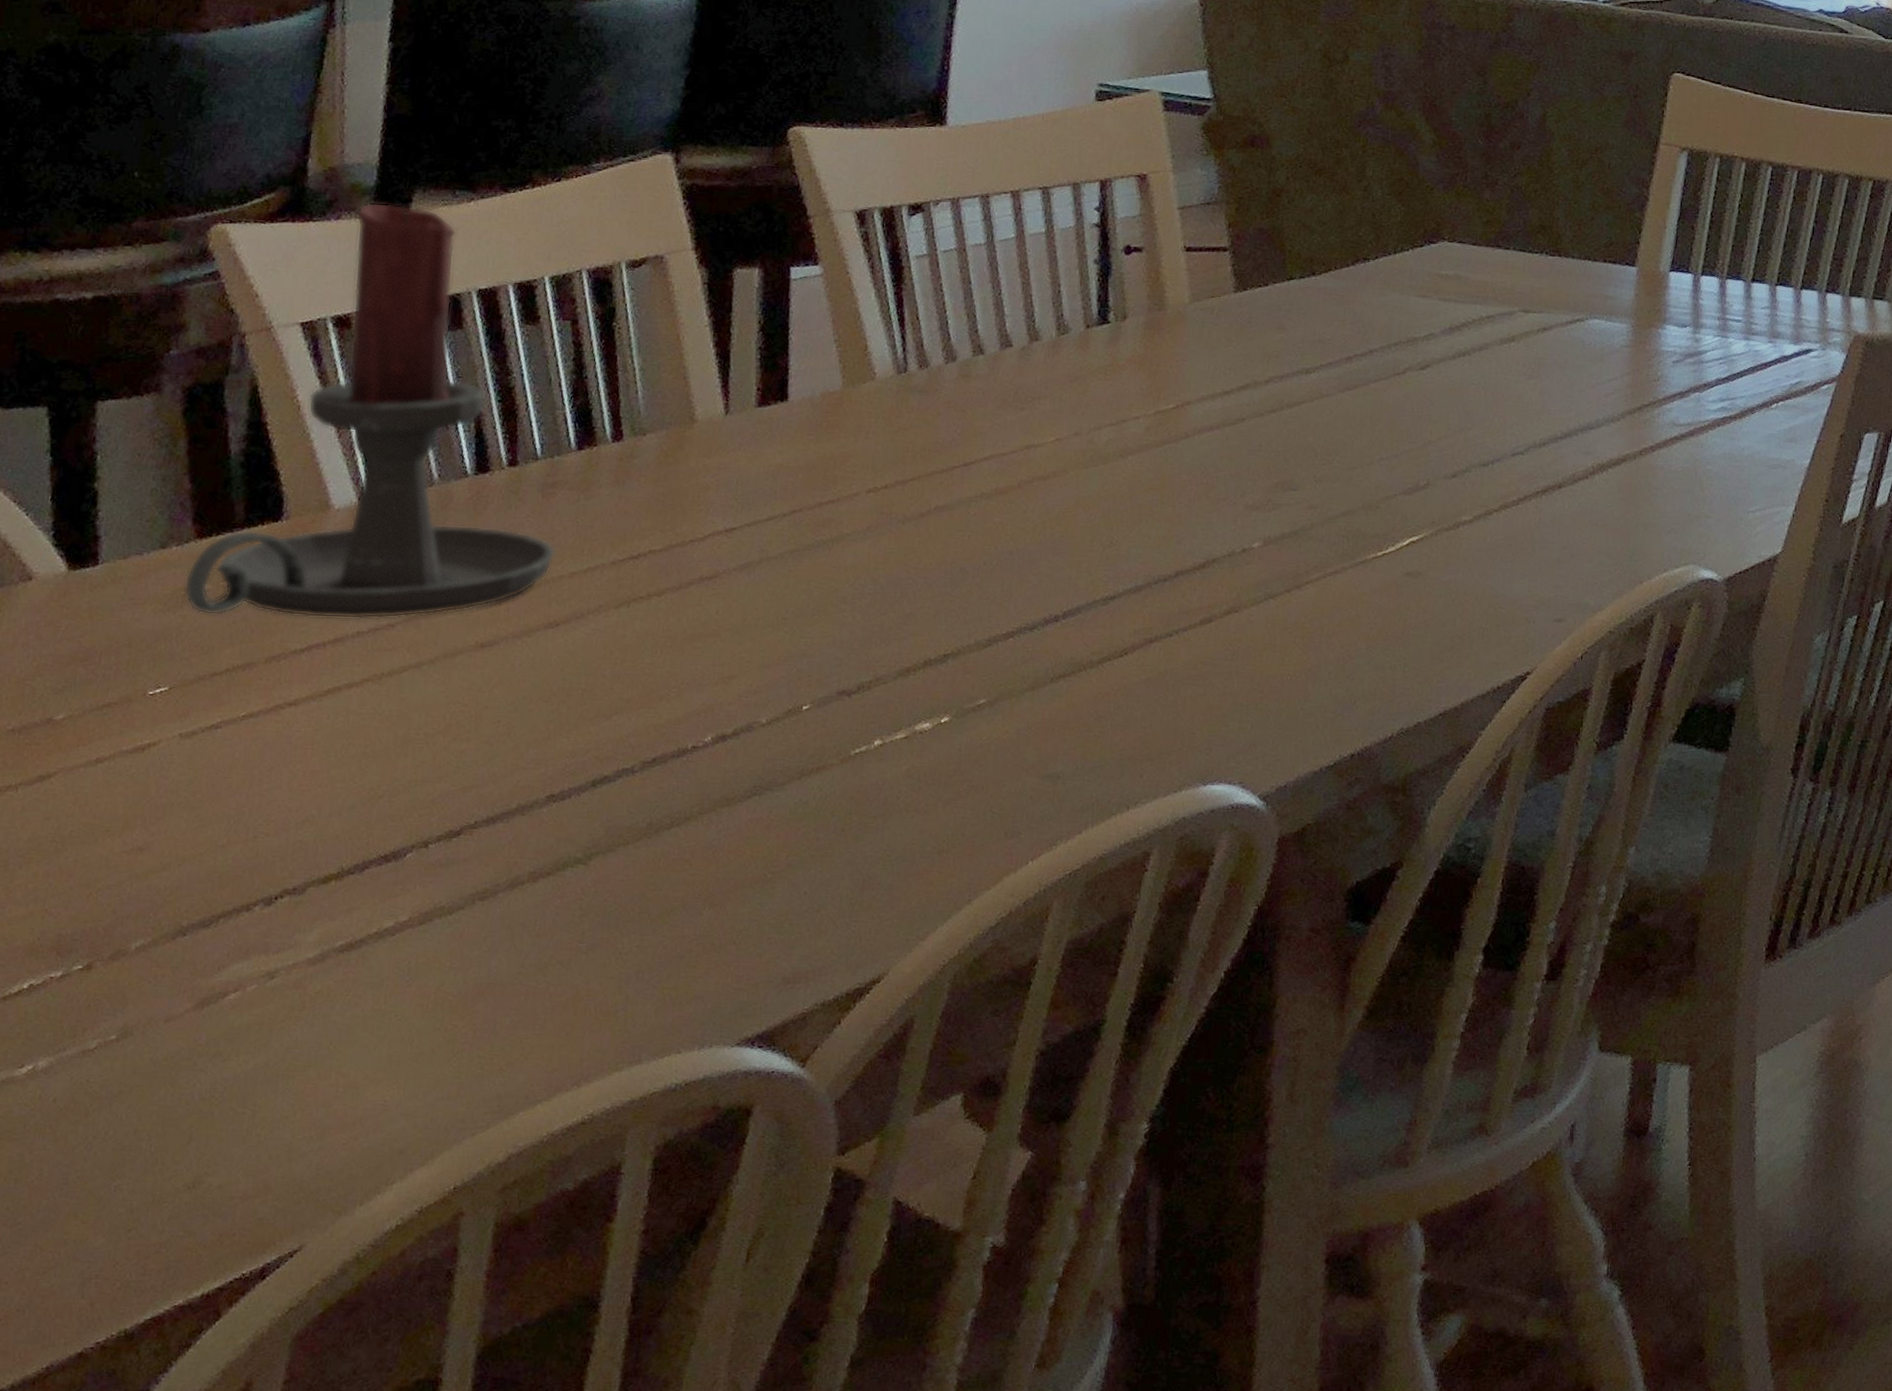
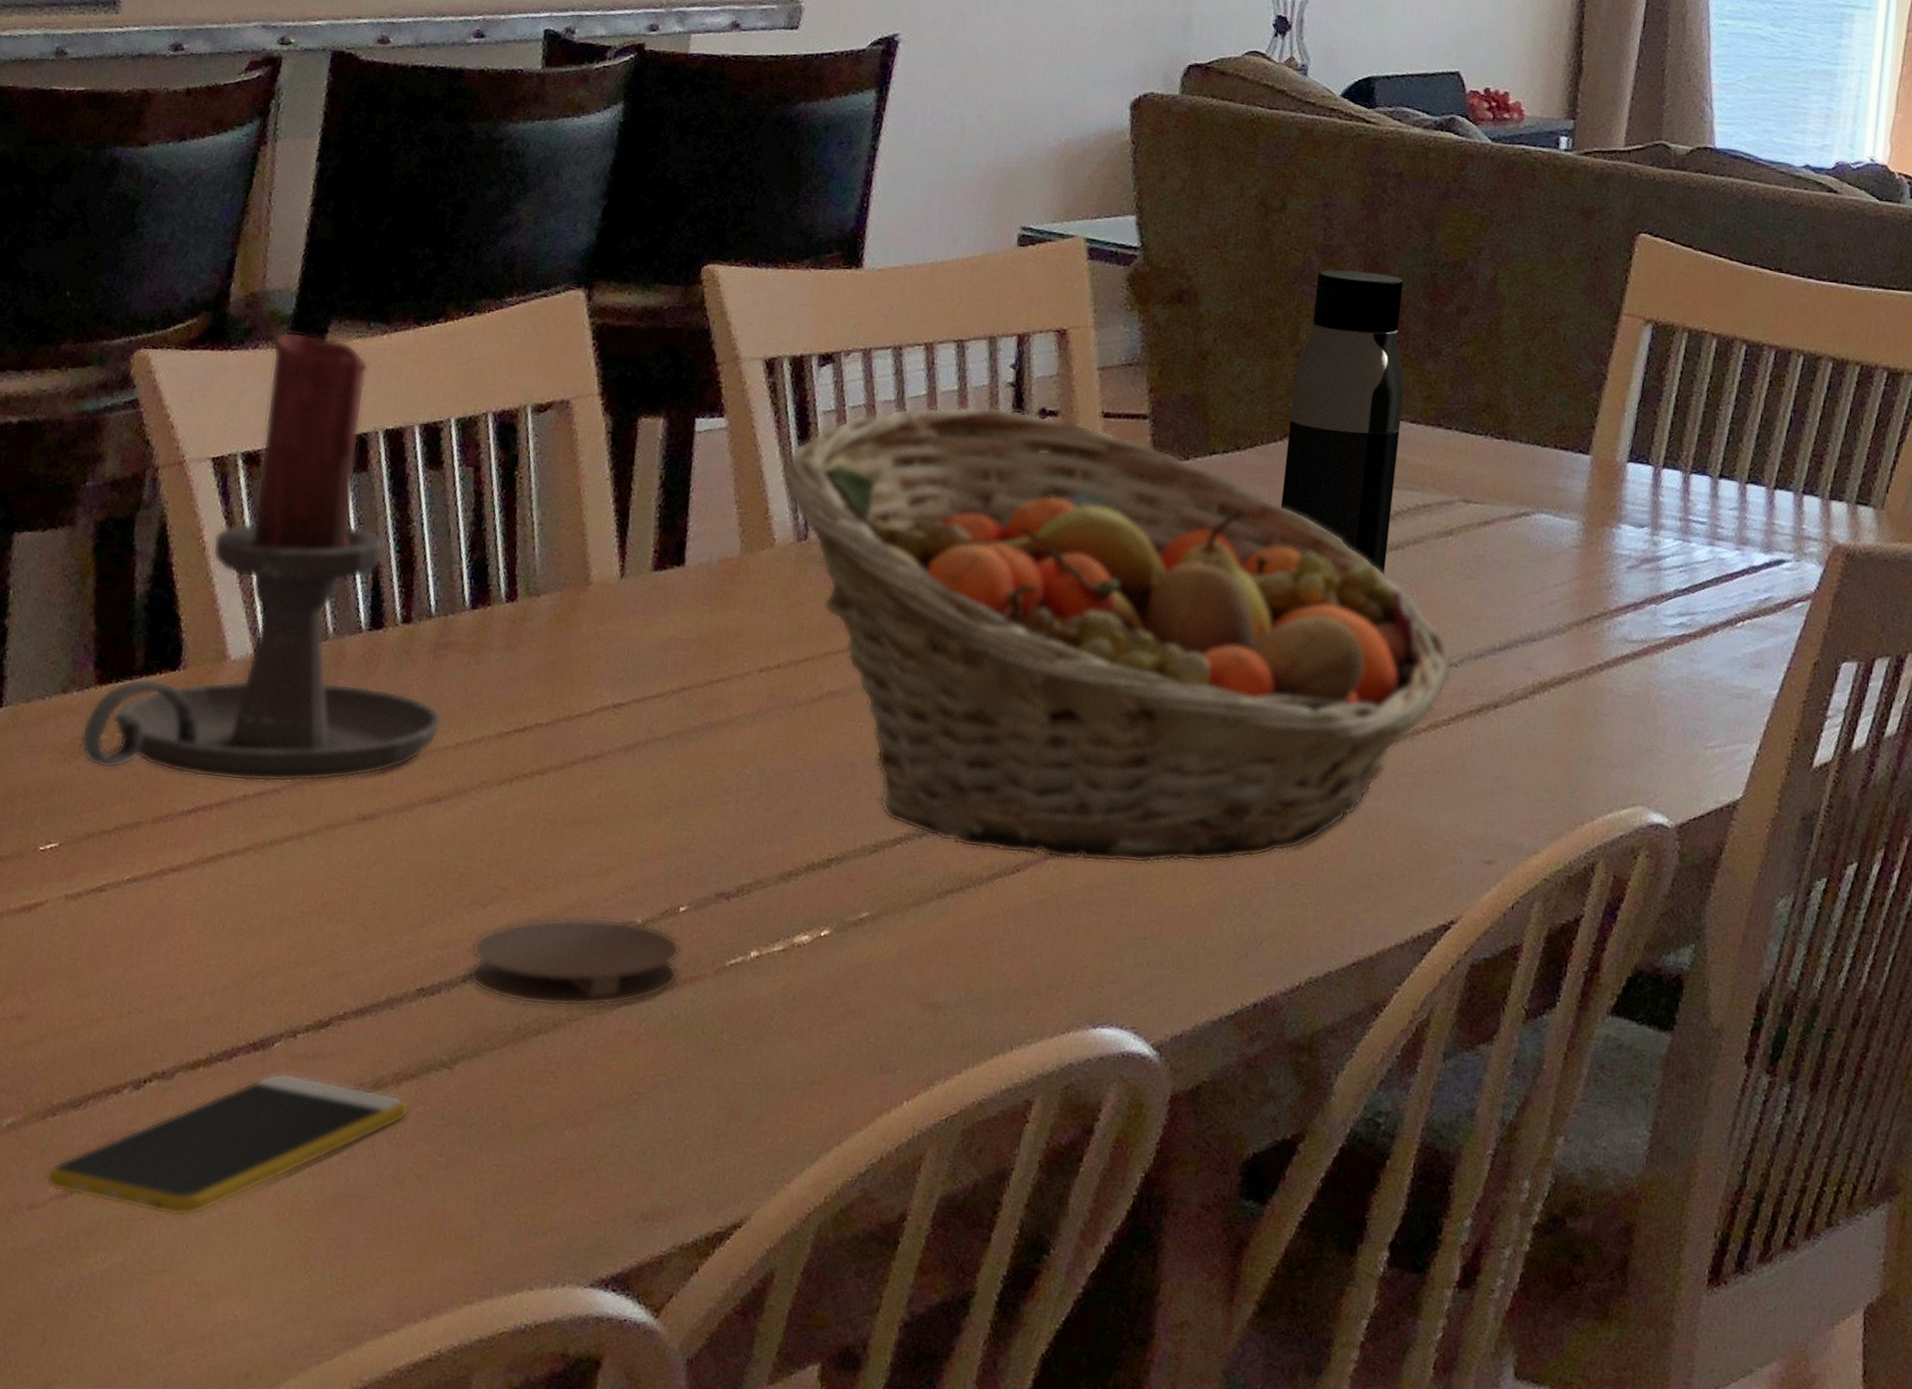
smartphone: none [180,879,547,1017] -> present [45,1072,410,1218]
coaster: none [598,720,807,803] -> present [468,916,682,1008]
fruit basket: none [879,245,1519,642] -> present [782,406,1452,864]
water bottle: none [1354,113,1465,379] -> present [1279,270,1405,576]

